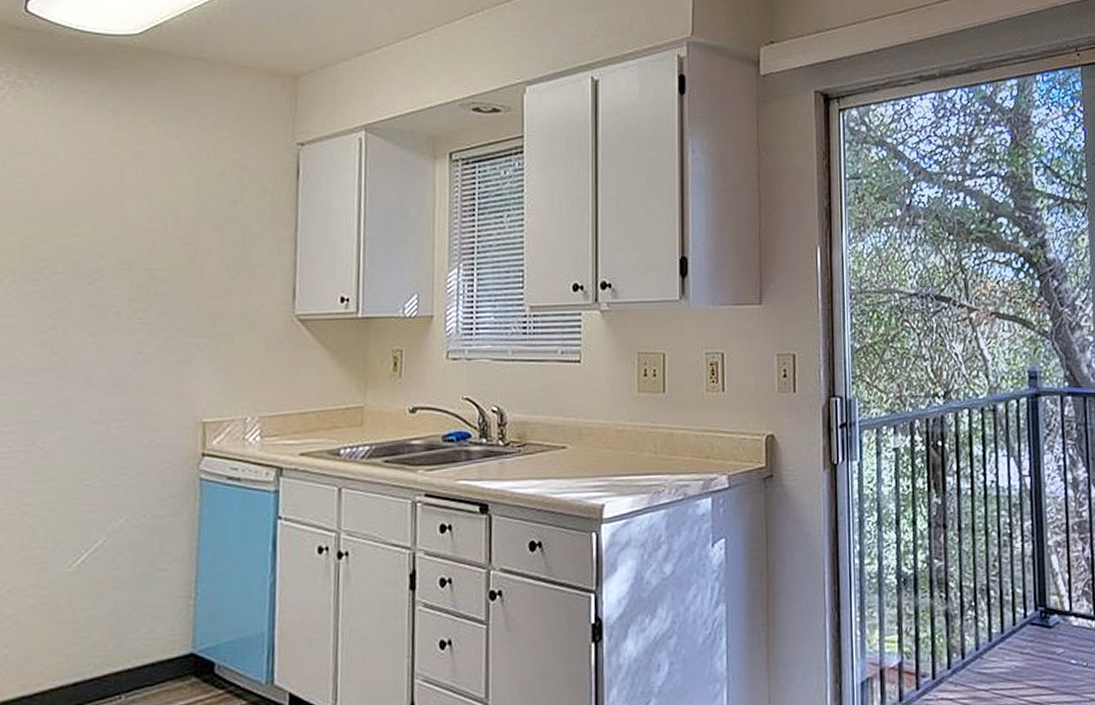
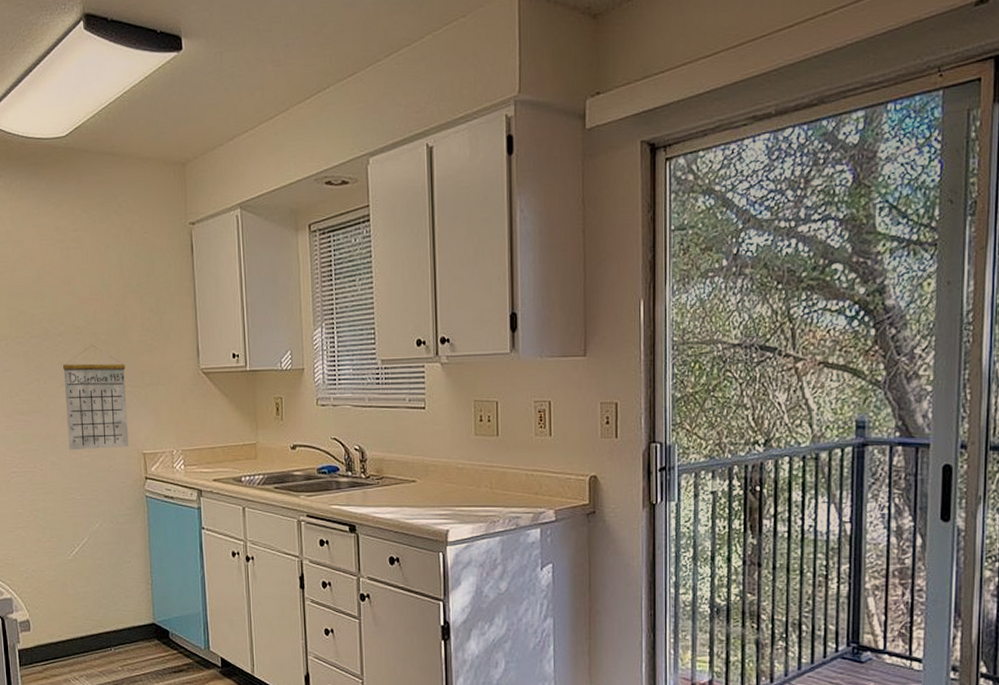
calendar: none [91,284,190,421] -> present [63,345,129,451]

